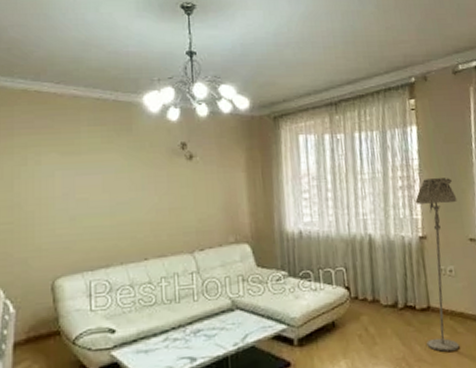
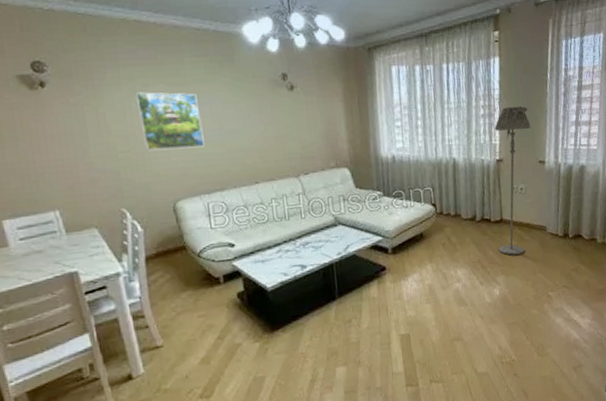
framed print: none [26,161,93,223] -> present [135,92,205,151]

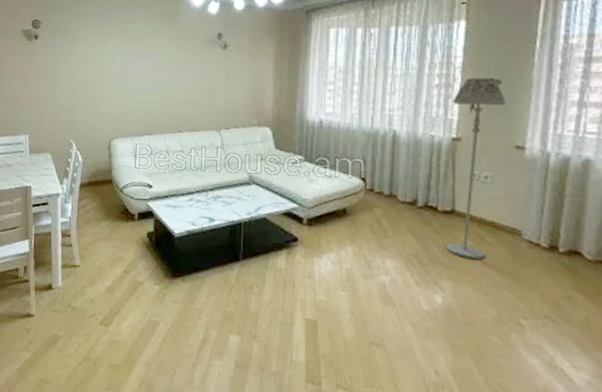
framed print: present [135,92,205,151] -> none [96,45,143,95]

